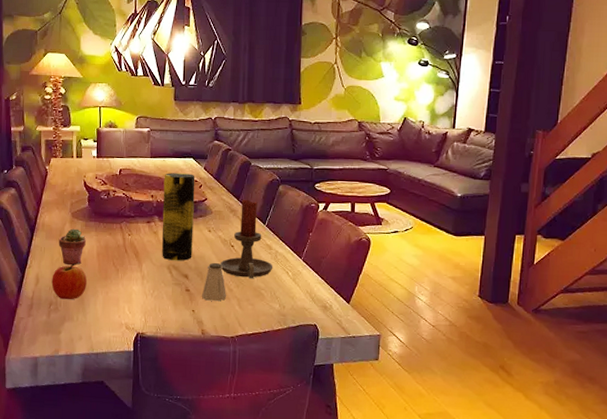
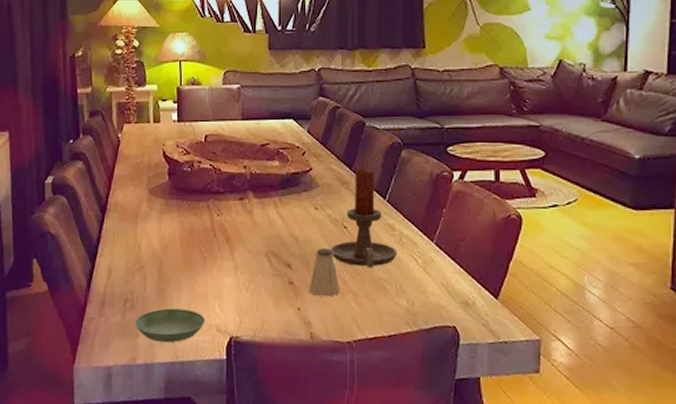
apple: present [51,263,87,300] -> none [126,251,168,296]
potted succulent: present [58,228,86,266] -> none [134,208,166,253]
saucer: none [58,310,117,338] -> present [135,308,206,343]
vase: present [162,173,195,261] -> none [257,138,297,247]

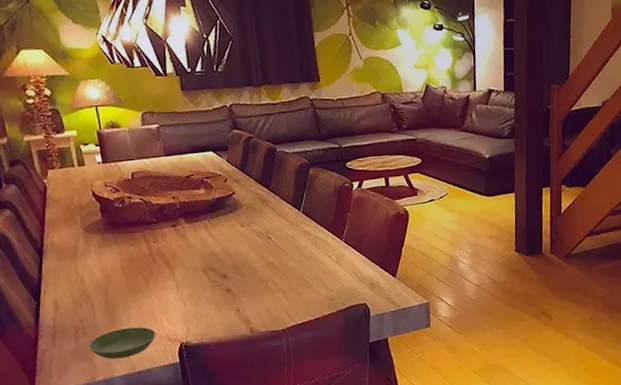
saltshaker: present [309,247,339,297] -> none [244,257,271,298]
candle holder: present [331,168,398,269] -> none [259,187,315,269]

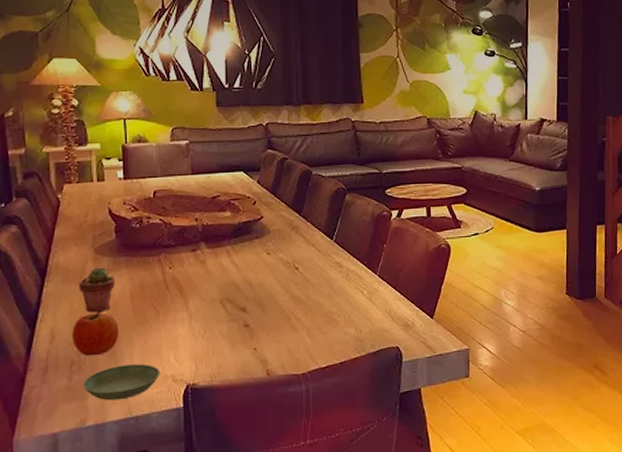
potted succulent: none [73,244,107,285] -> present [78,267,115,313]
apple: none [73,282,115,322] -> present [72,310,118,356]

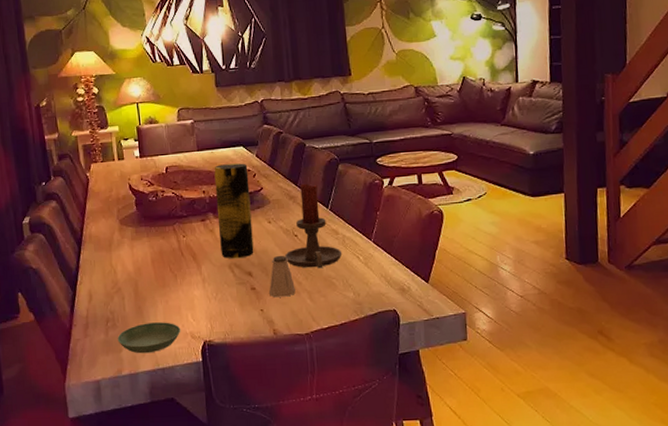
apple: present [72,310,118,356] -> none [105,274,144,315]
potted succulent: present [78,267,115,313] -> none [108,236,138,277]
vase: none [209,189,250,293] -> present [214,163,254,259]
saltshaker: none [264,289,293,335] -> present [269,255,295,298]
candle holder: none [284,213,346,304] -> present [285,183,343,269]

